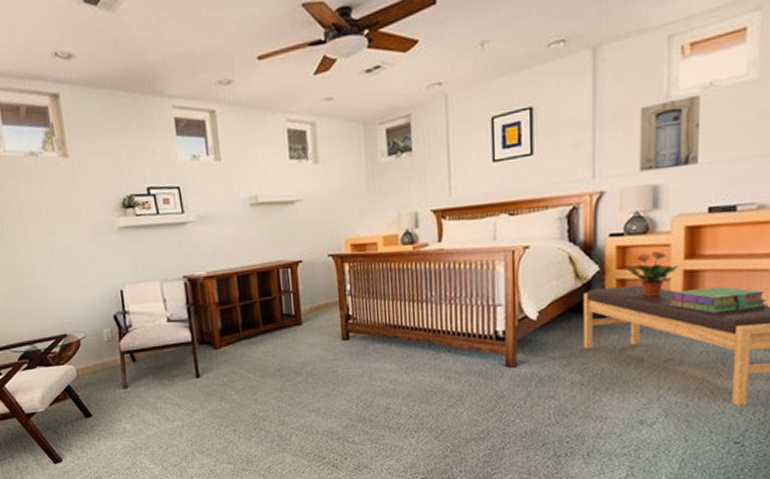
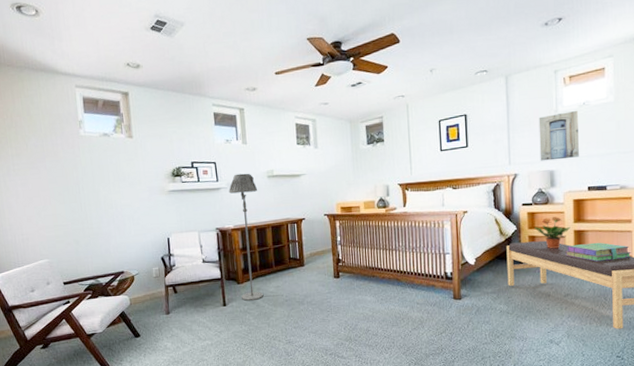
floor lamp: none [198,200,249,371] -> present [229,173,264,301]

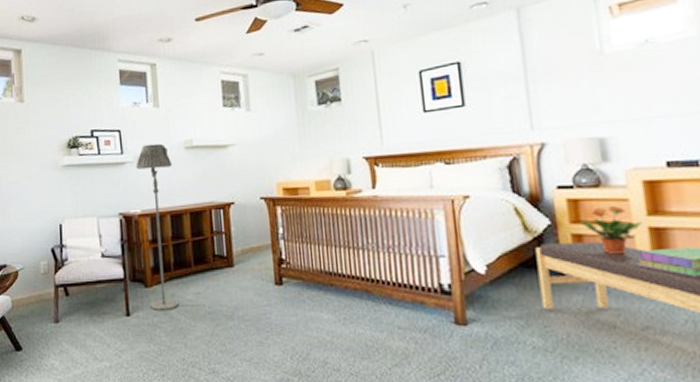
wall art: present [538,110,579,161] -> none [573,50,646,125]

